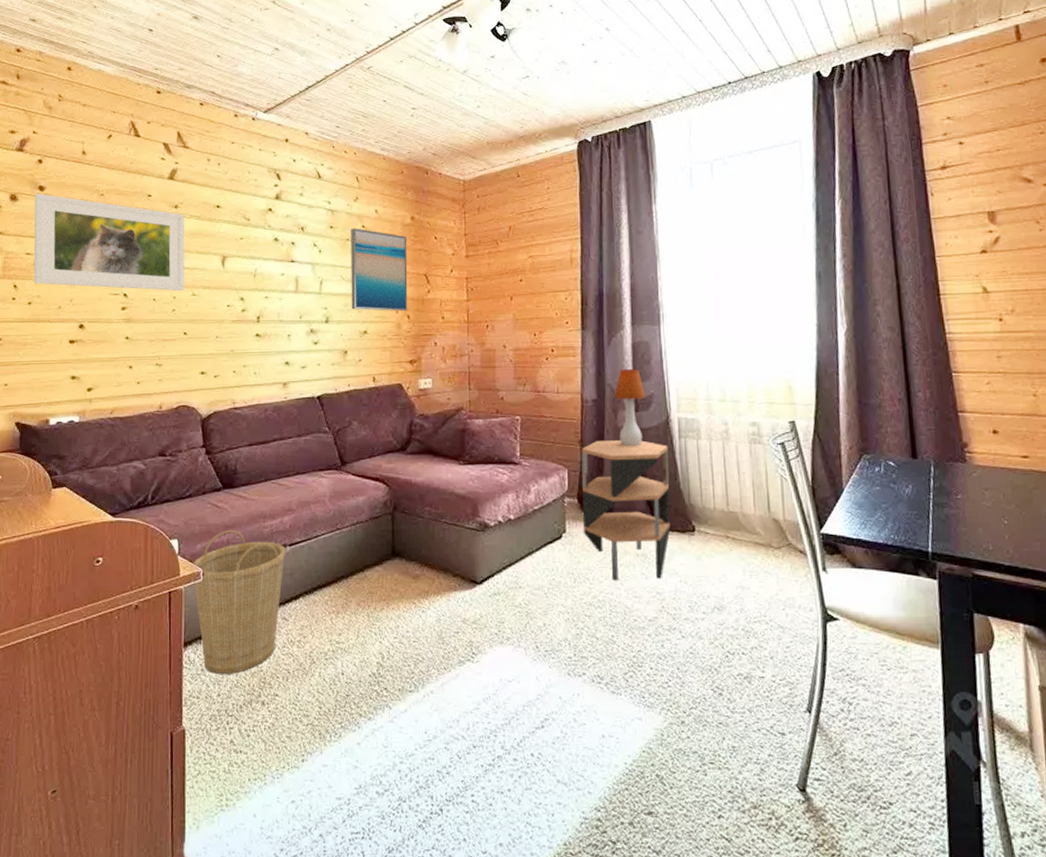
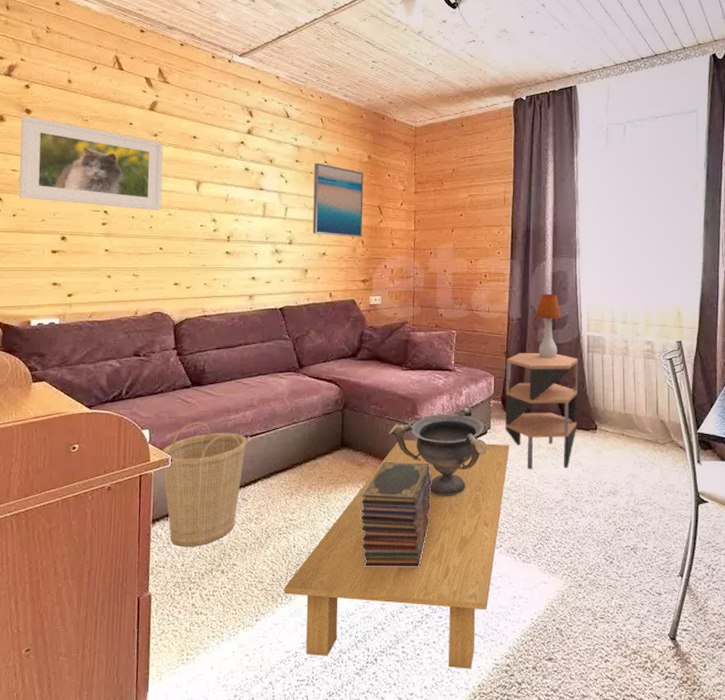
coffee table: none [333,546,589,824] -> present [284,439,509,669]
book stack: none [416,574,500,699] -> present [360,462,432,567]
decorative bowl: none [447,504,562,614] -> present [389,404,487,496]

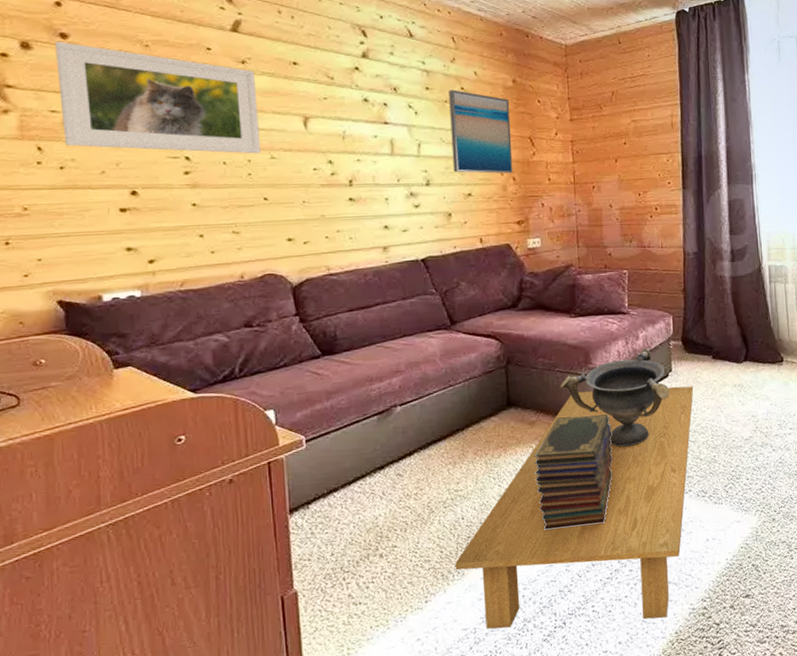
basket: present [161,422,247,547] -> none [292,395,397,536]
side table: present [505,353,578,469] -> none [684,286,763,409]
table lamp: present [535,293,562,358] -> none [713,223,741,292]

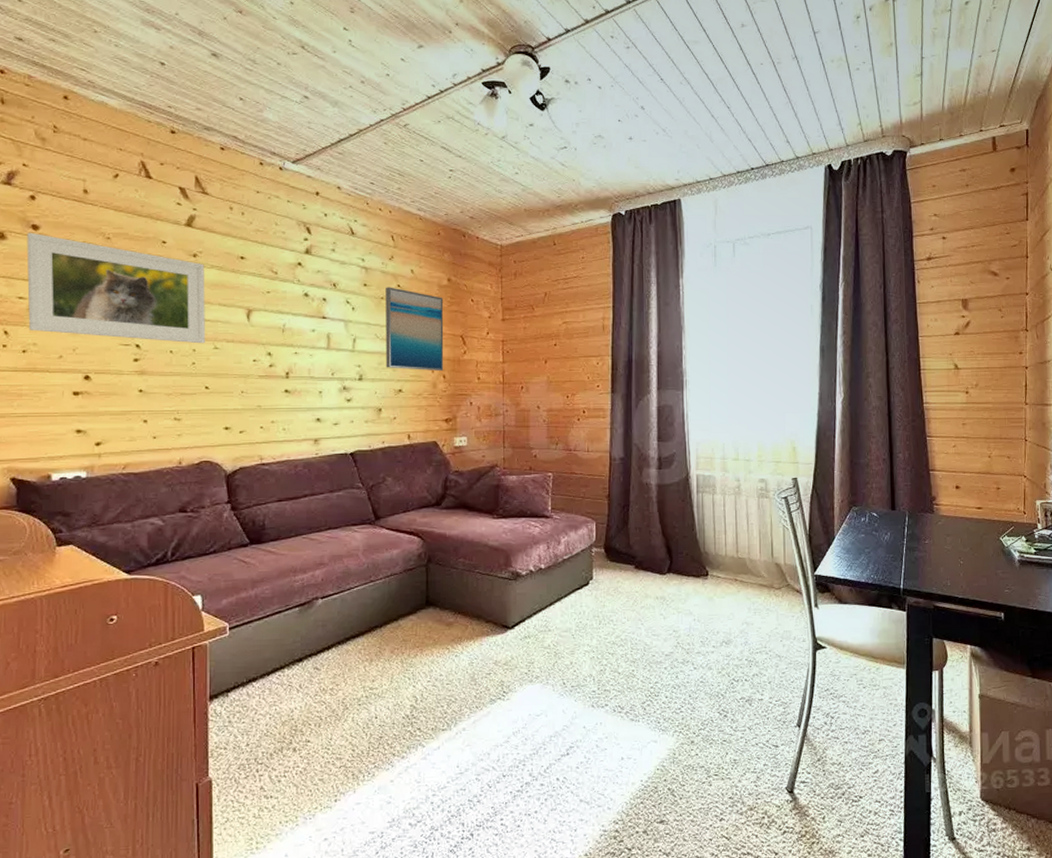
coffee table: present [455,386,693,629] -> none [366,594,613,838]
book stack: present [534,414,614,530] -> none [450,619,530,736]
decorative bowl: present [561,348,669,447] -> none [480,554,589,655]

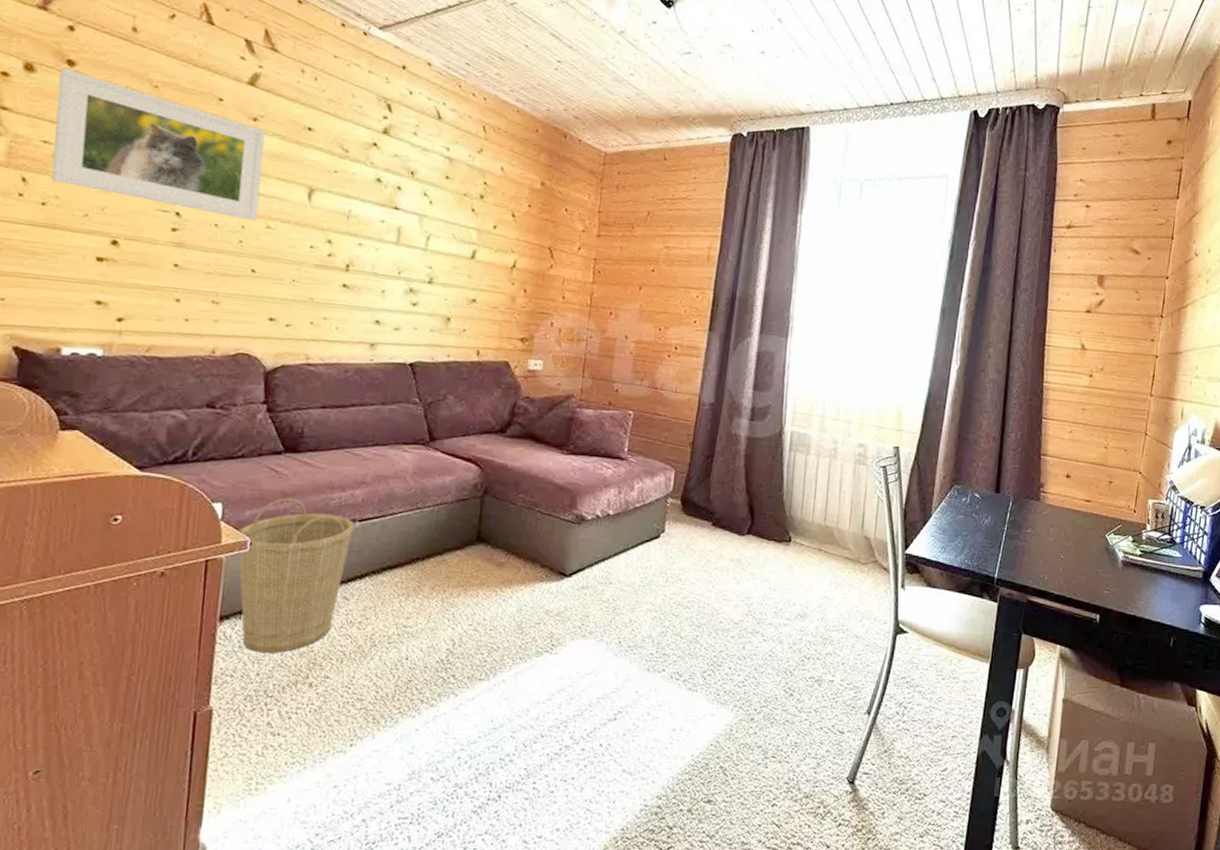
basket: none [217,584,318,725] -> present [237,497,355,653]
wall art: present [386,287,444,372] -> none [460,182,534,285]

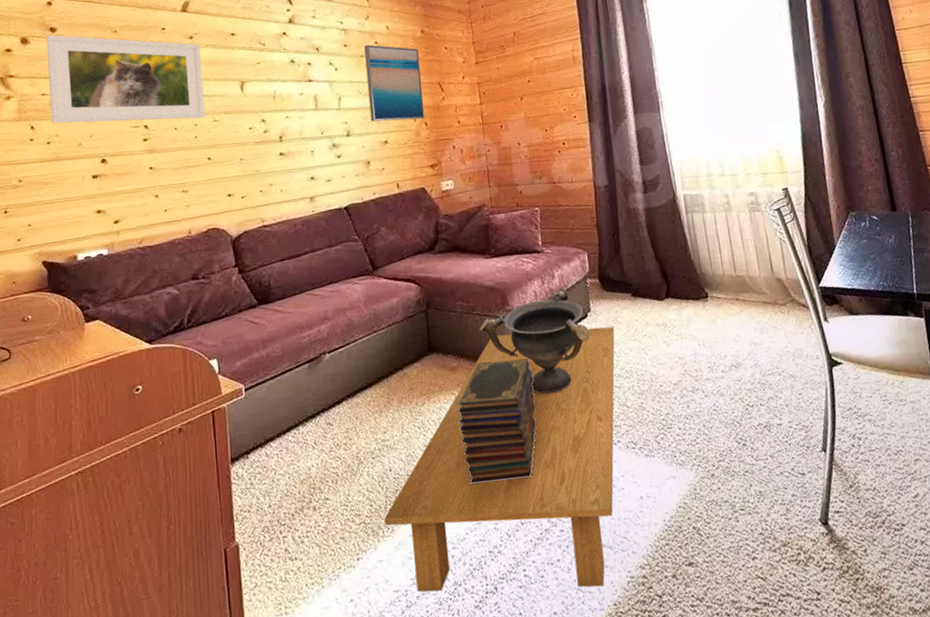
basket: present [237,497,355,653] -> none [233,343,326,486]
coffee table: none [389,538,685,810] -> present [384,327,615,592]
wall art: none [460,182,534,285] -> present [364,44,425,122]
book stack: none [492,563,588,691] -> present [457,358,537,484]
decorative bowl: none [539,501,658,609] -> present [480,287,589,394]

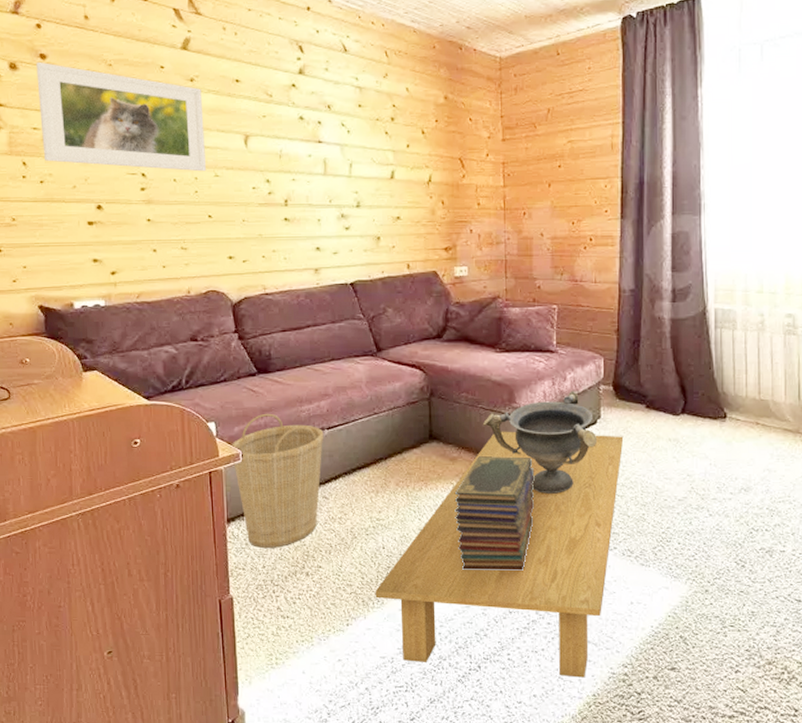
basket: none [233,343,326,486] -> present [230,413,324,548]
wall art: present [364,44,425,122] -> none [380,107,442,197]

